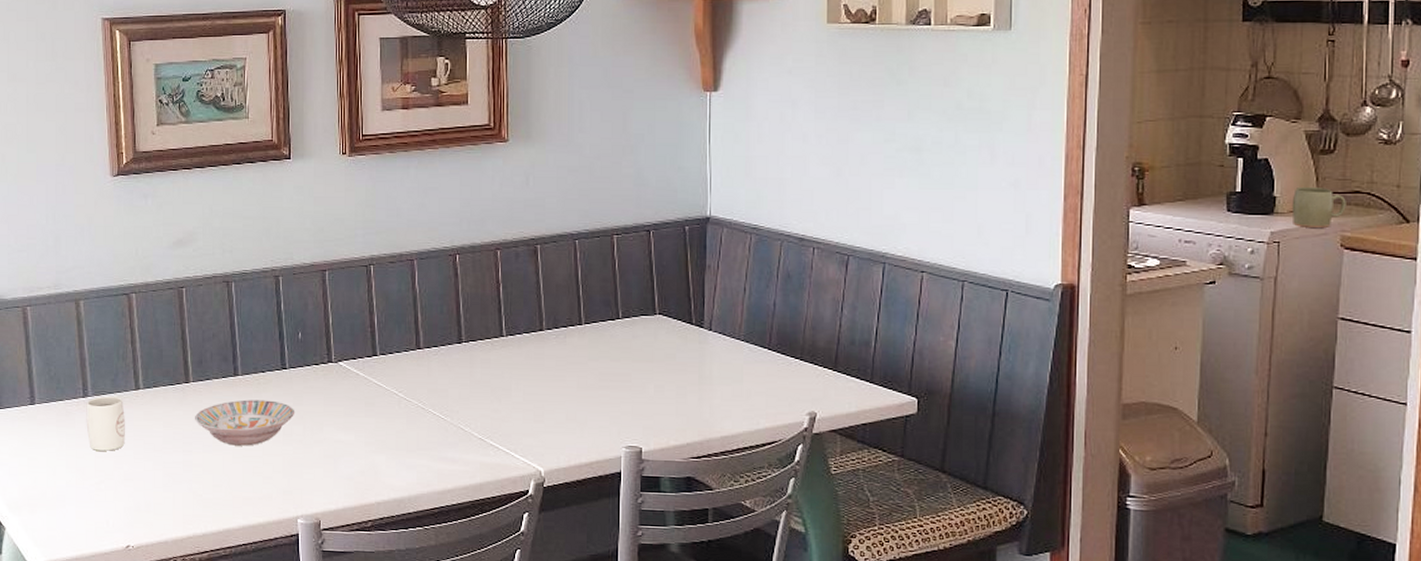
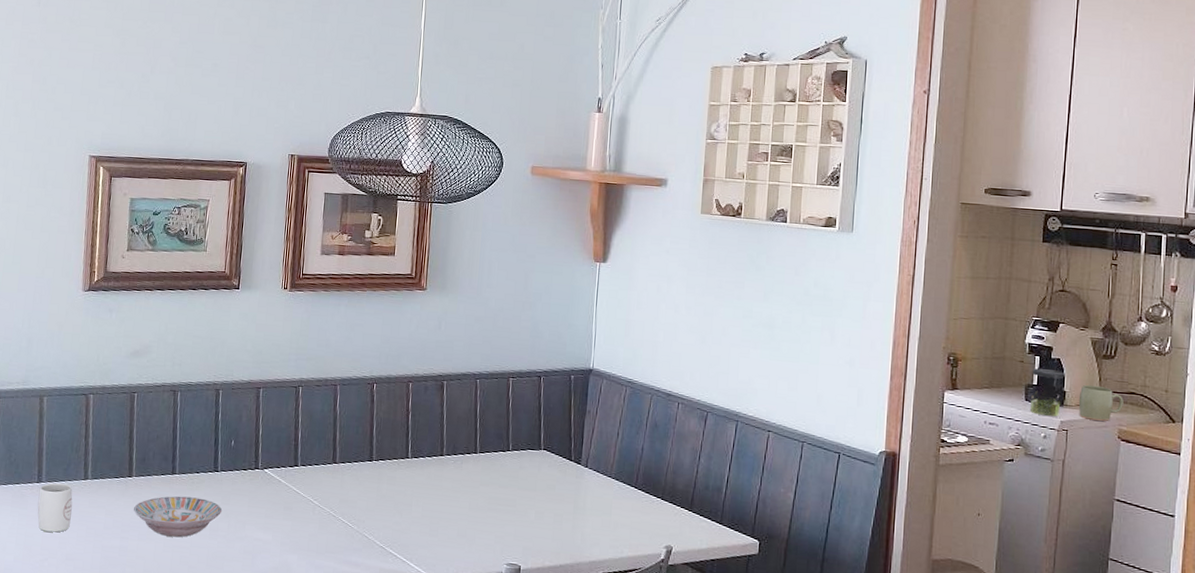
jar: none [1232,173,1273,228] -> present [1029,368,1064,417]

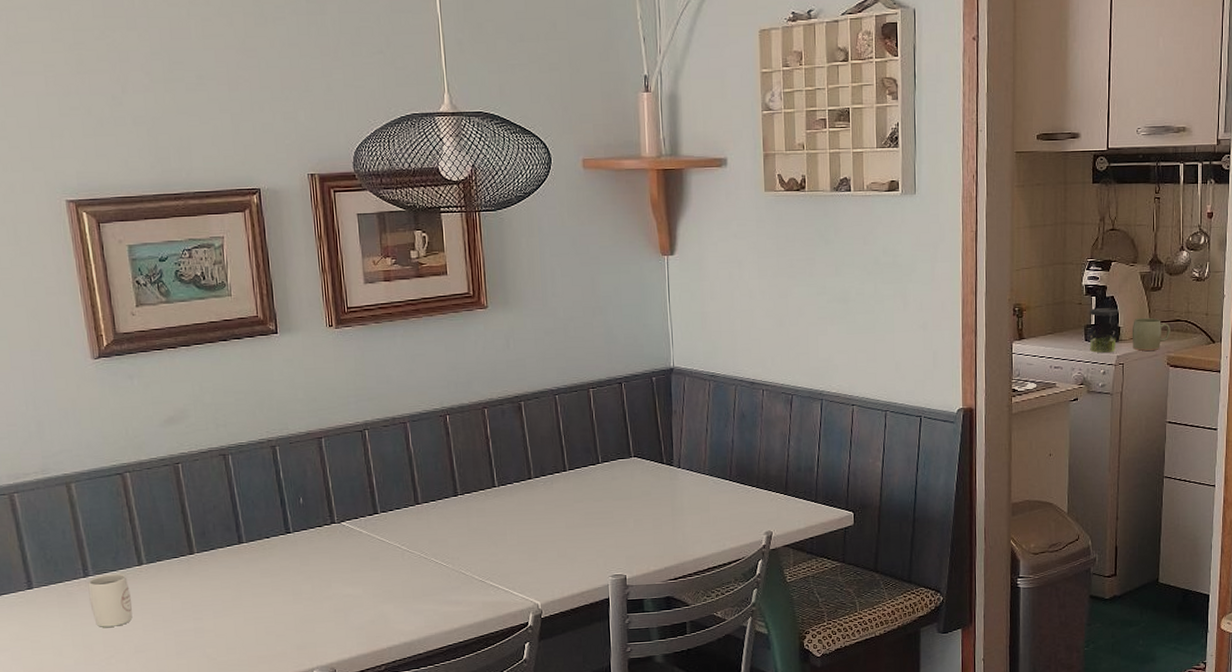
bowl: present [134,496,223,538] -> none [202,563,303,609]

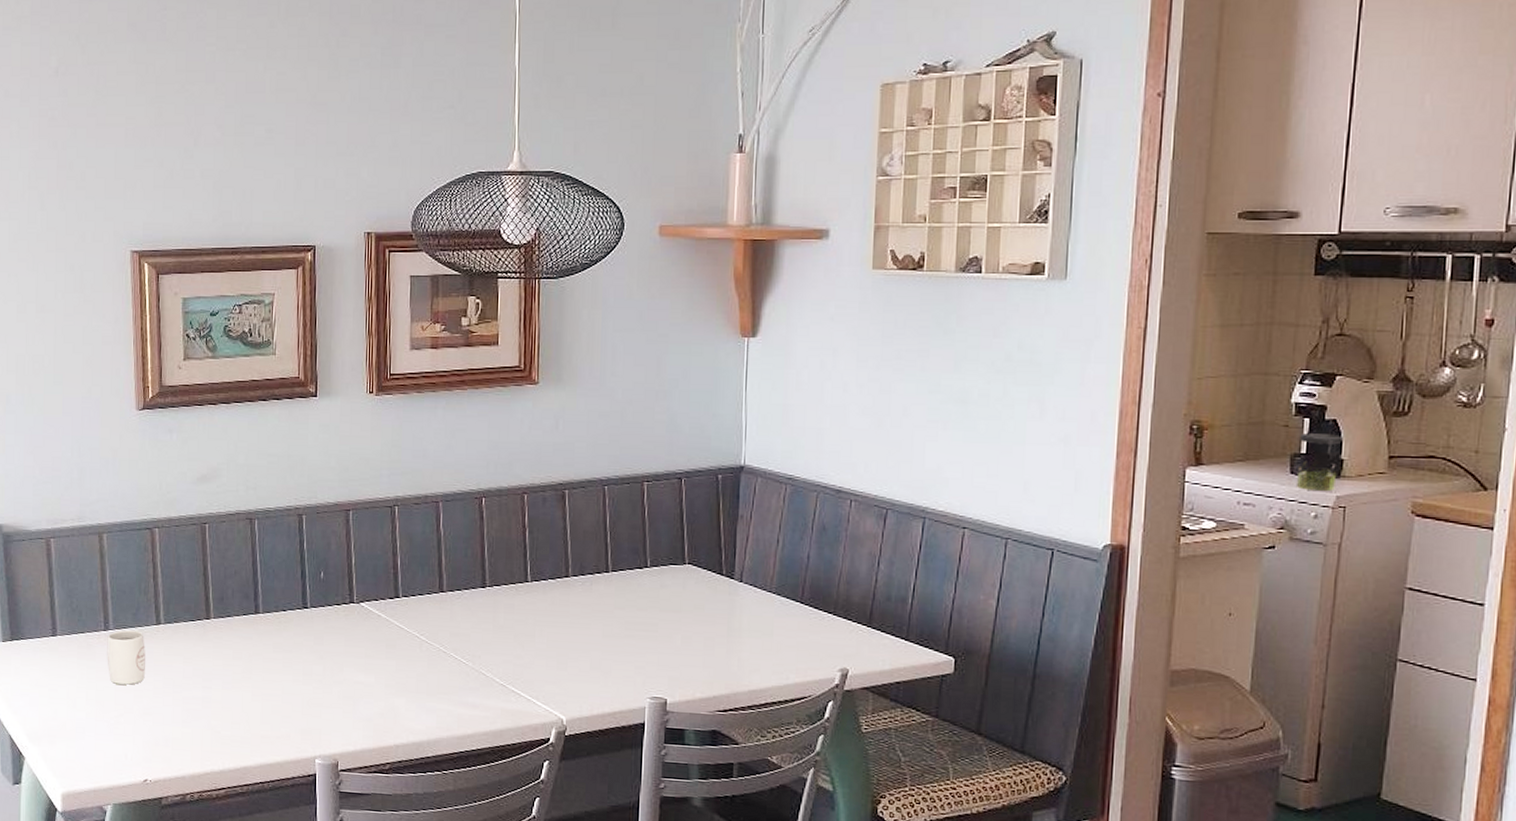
mug: present [1132,317,1170,351] -> none [1359,449,1420,493]

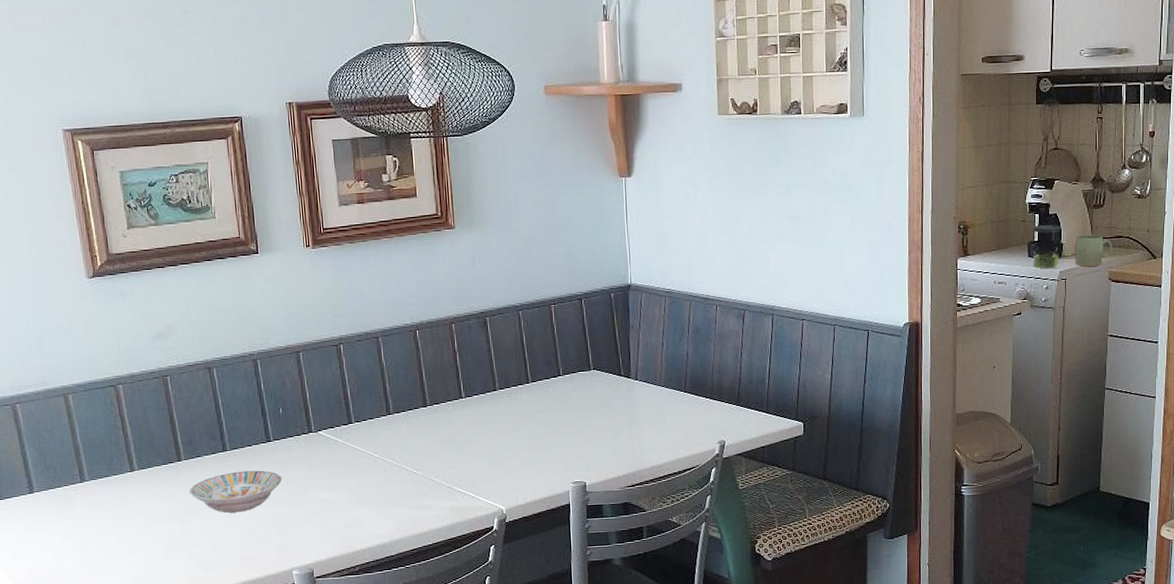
mug: present [107,630,146,685] -> none [84,479,125,529]
bowl: none [215,638,316,685] -> present [189,470,283,513]
mug: none [1359,449,1420,493] -> present [1074,234,1112,266]

